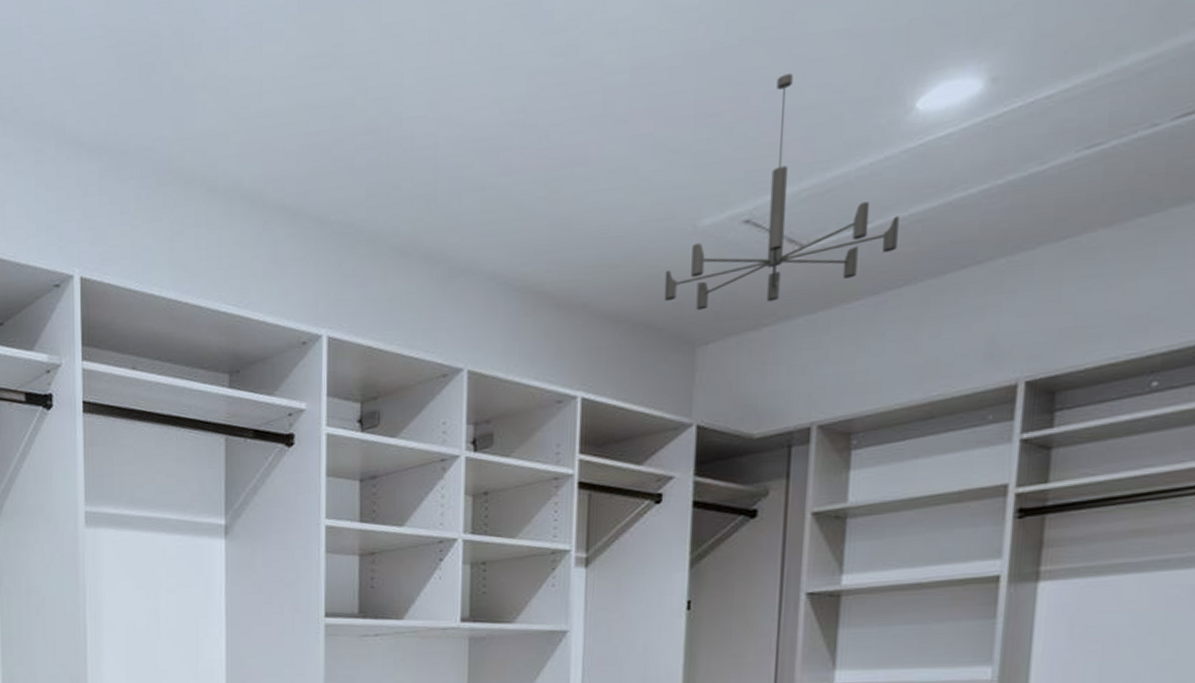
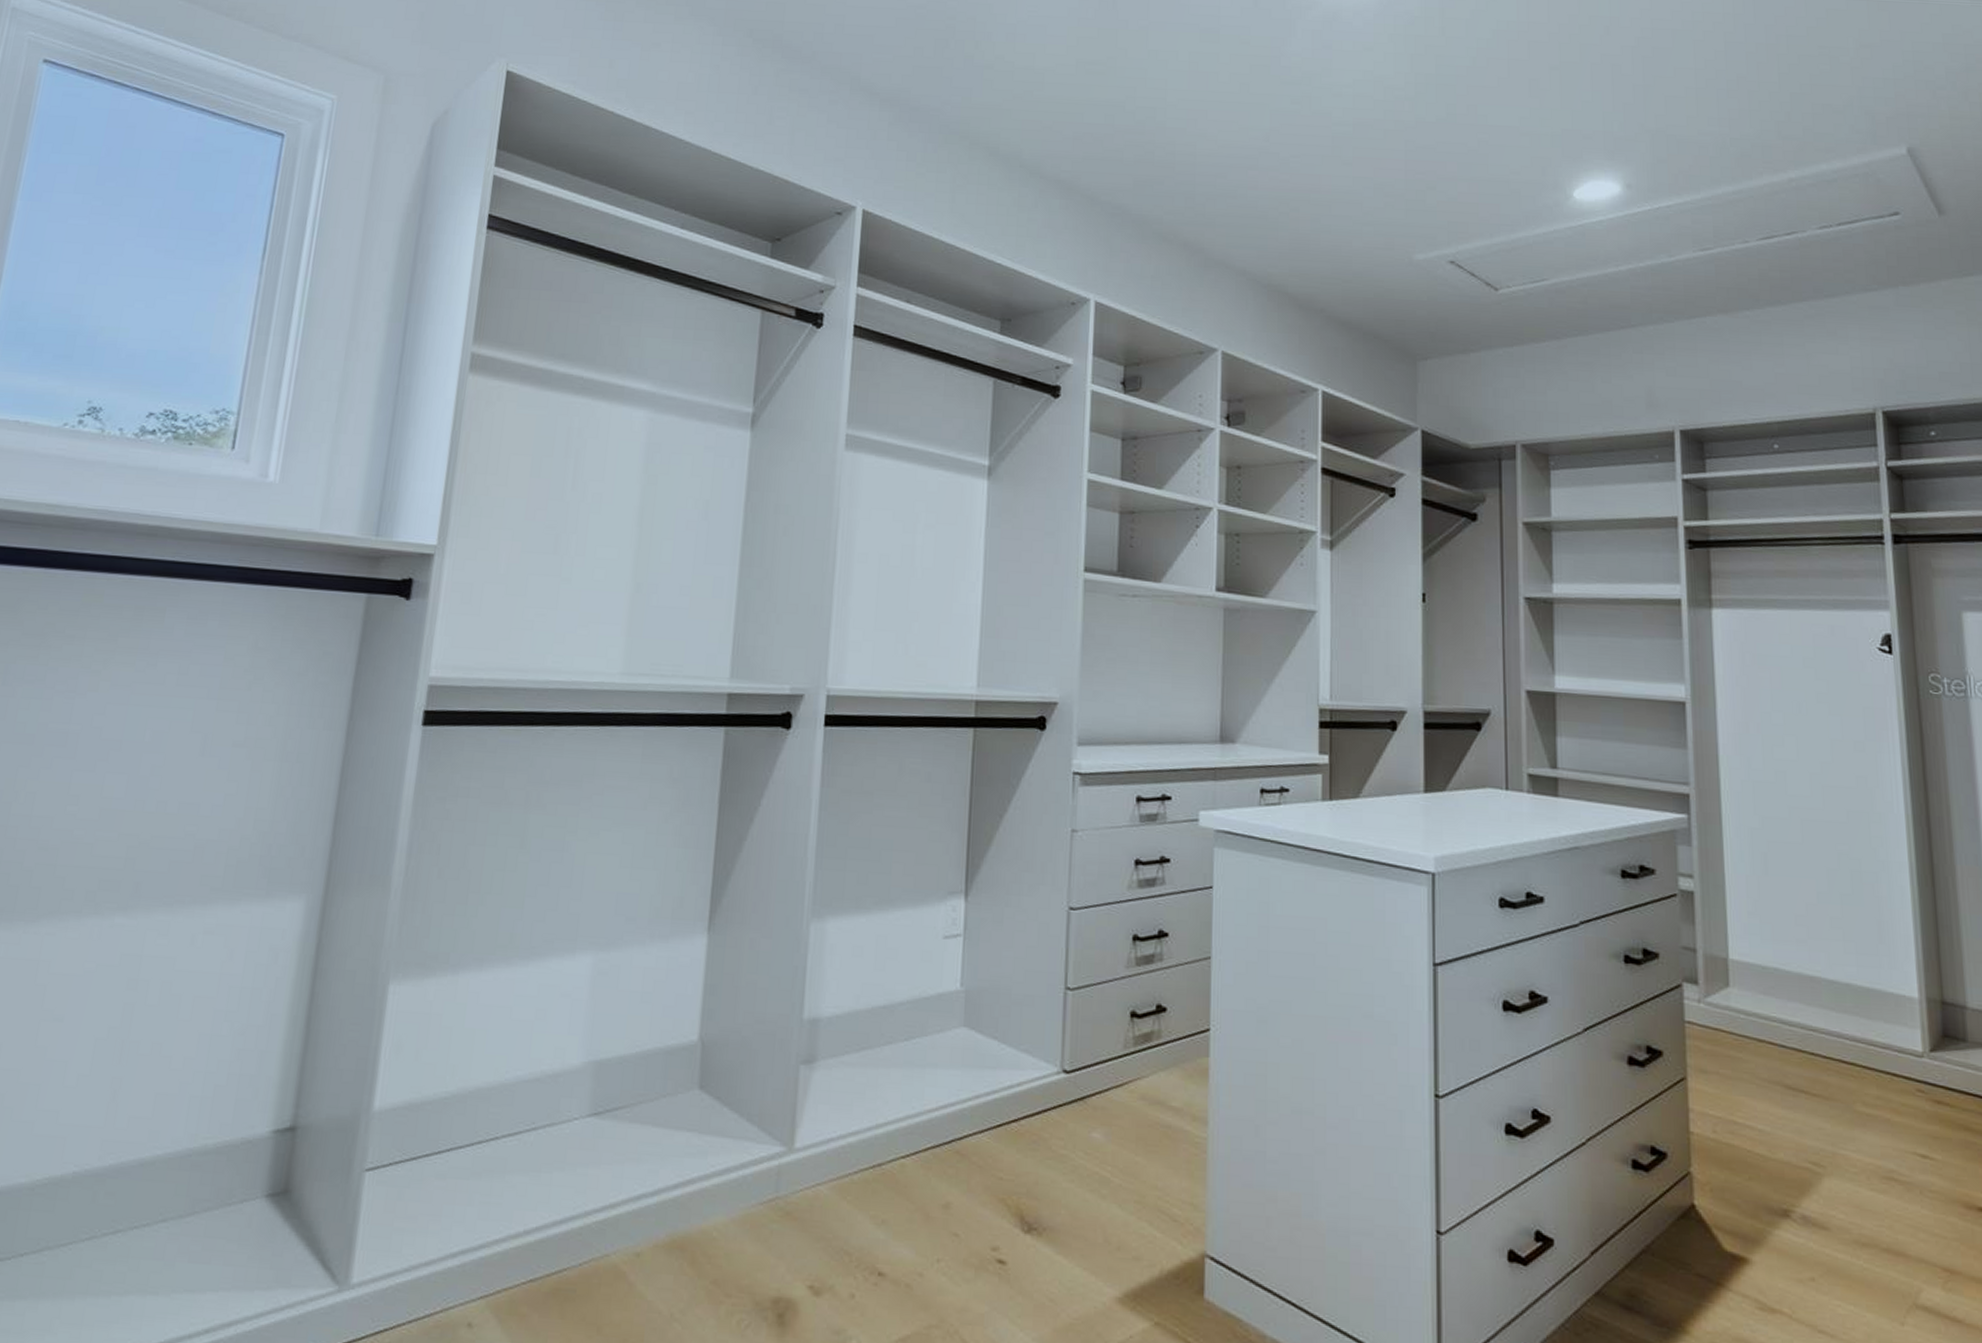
chandelier: present [664,73,899,311] -> none [1388,152,1570,332]

